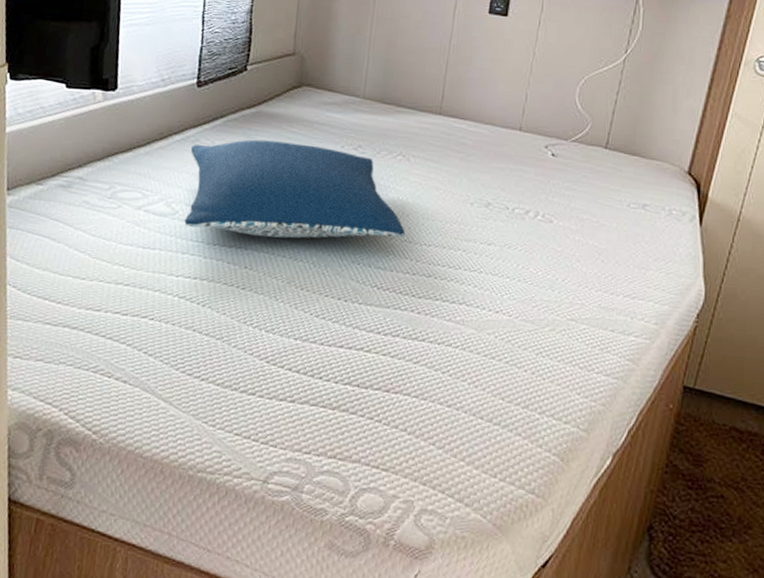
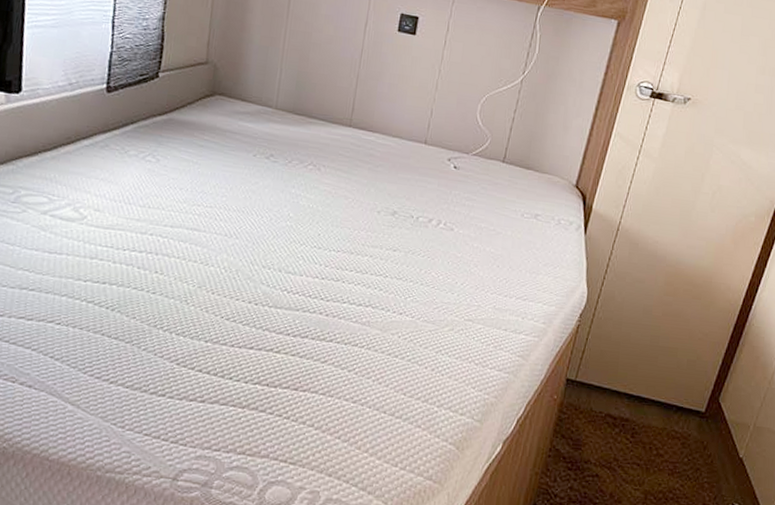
pillow: present [184,139,405,238] -> none [93,146,315,244]

